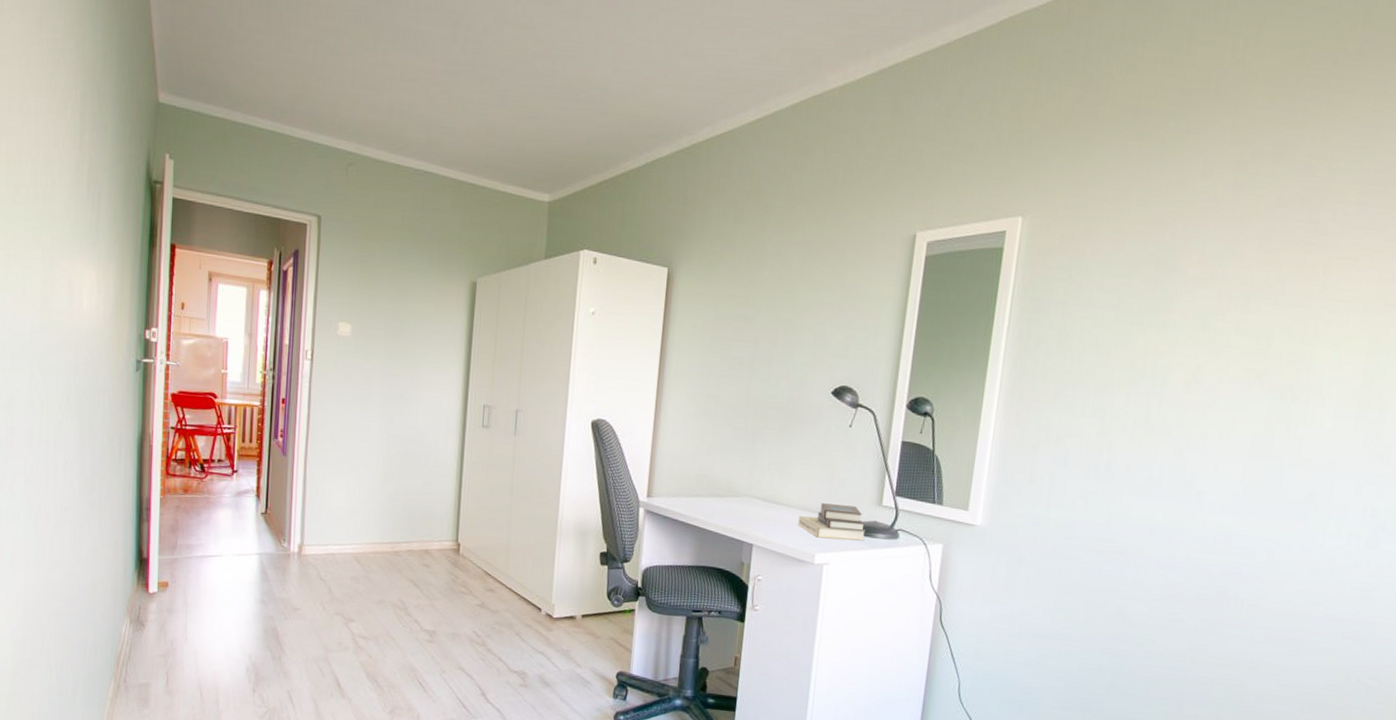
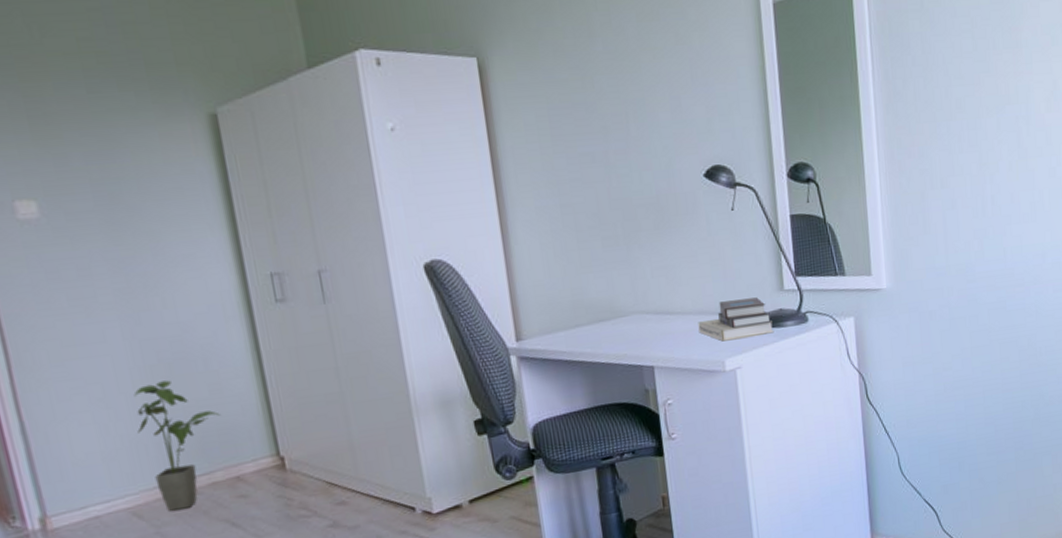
house plant: none [372,467,426,564] -> present [133,380,221,511]

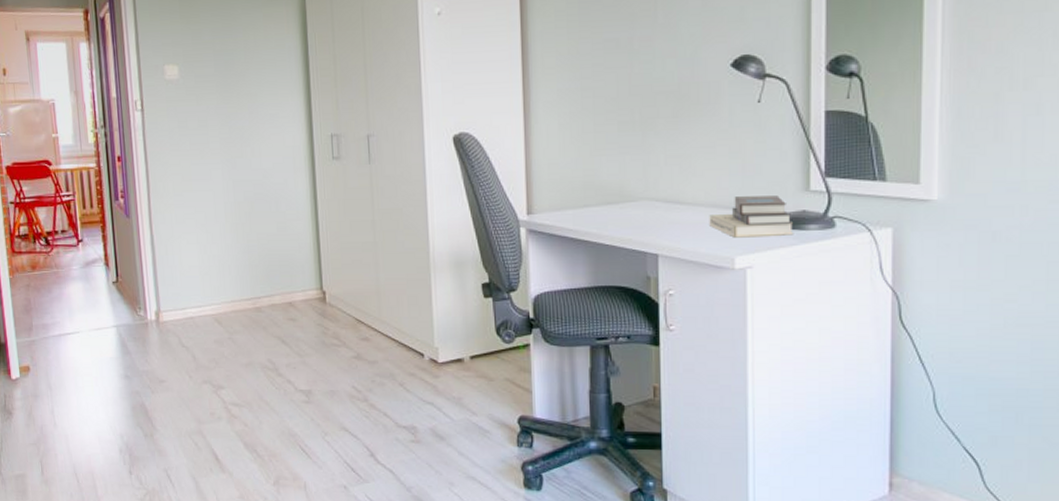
house plant: present [133,380,221,511] -> none [225,216,283,322]

